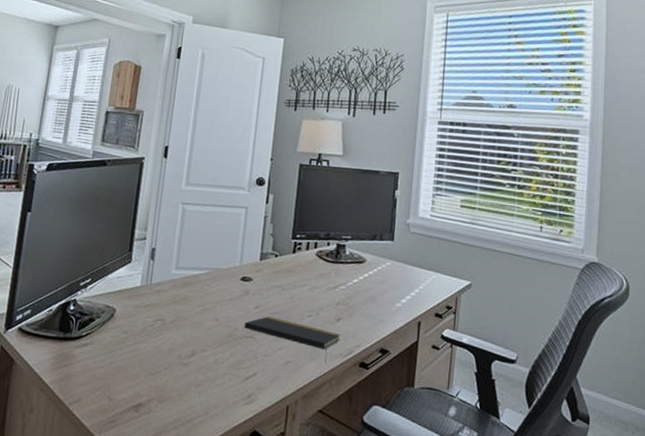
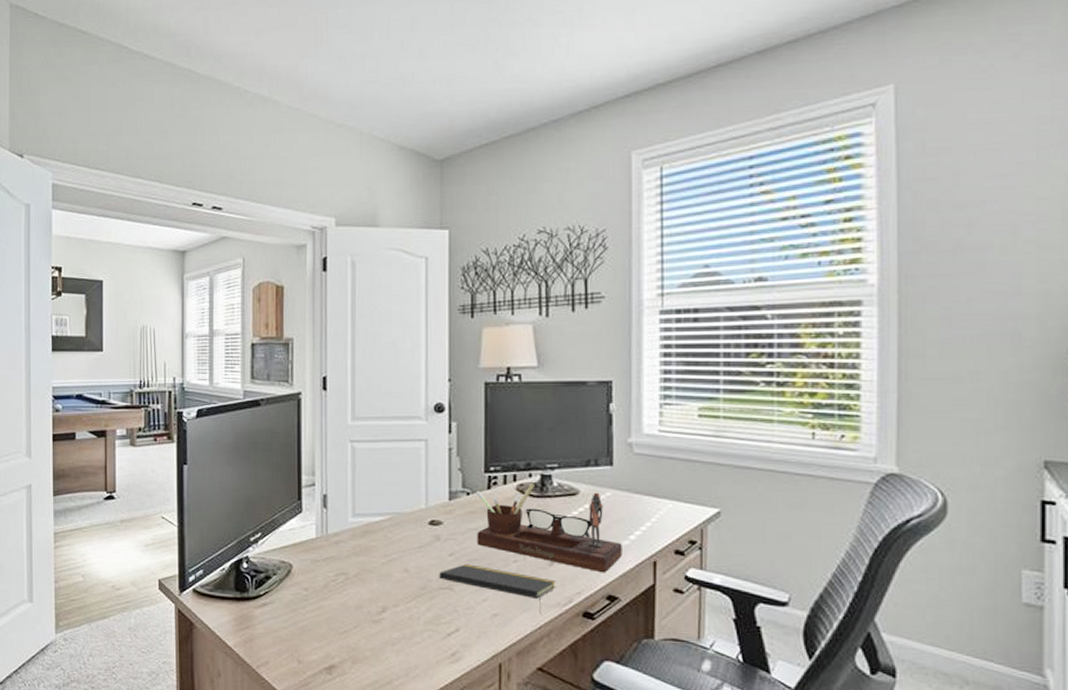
desk organizer: none [279,250,396,330] -> present [477,482,622,573]

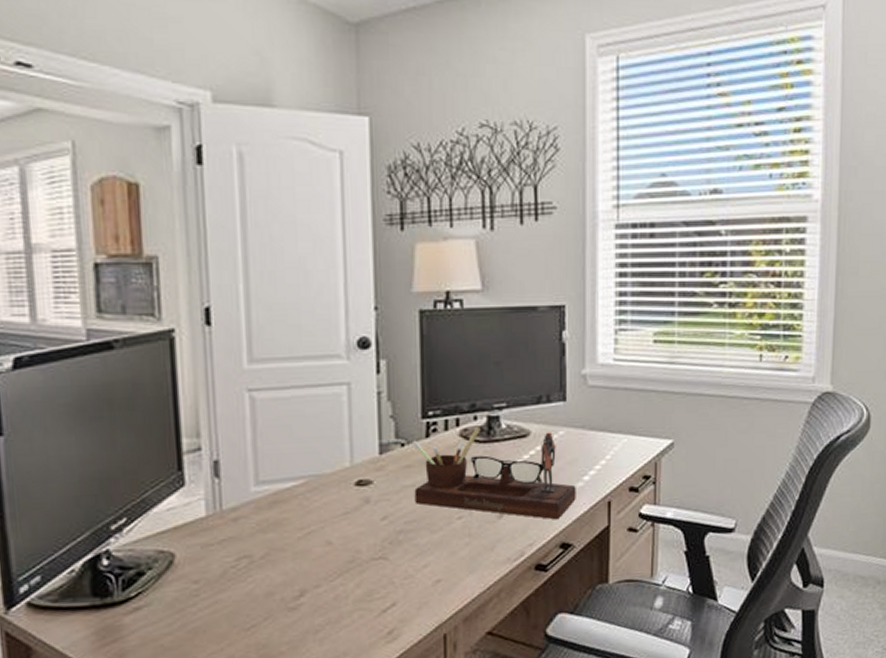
notepad: present [439,564,556,614] -> none [370,527,506,573]

